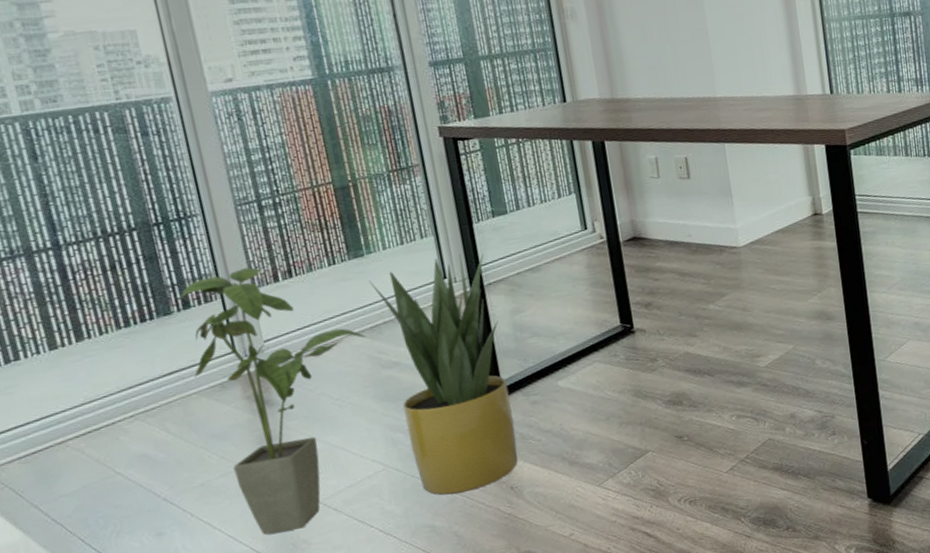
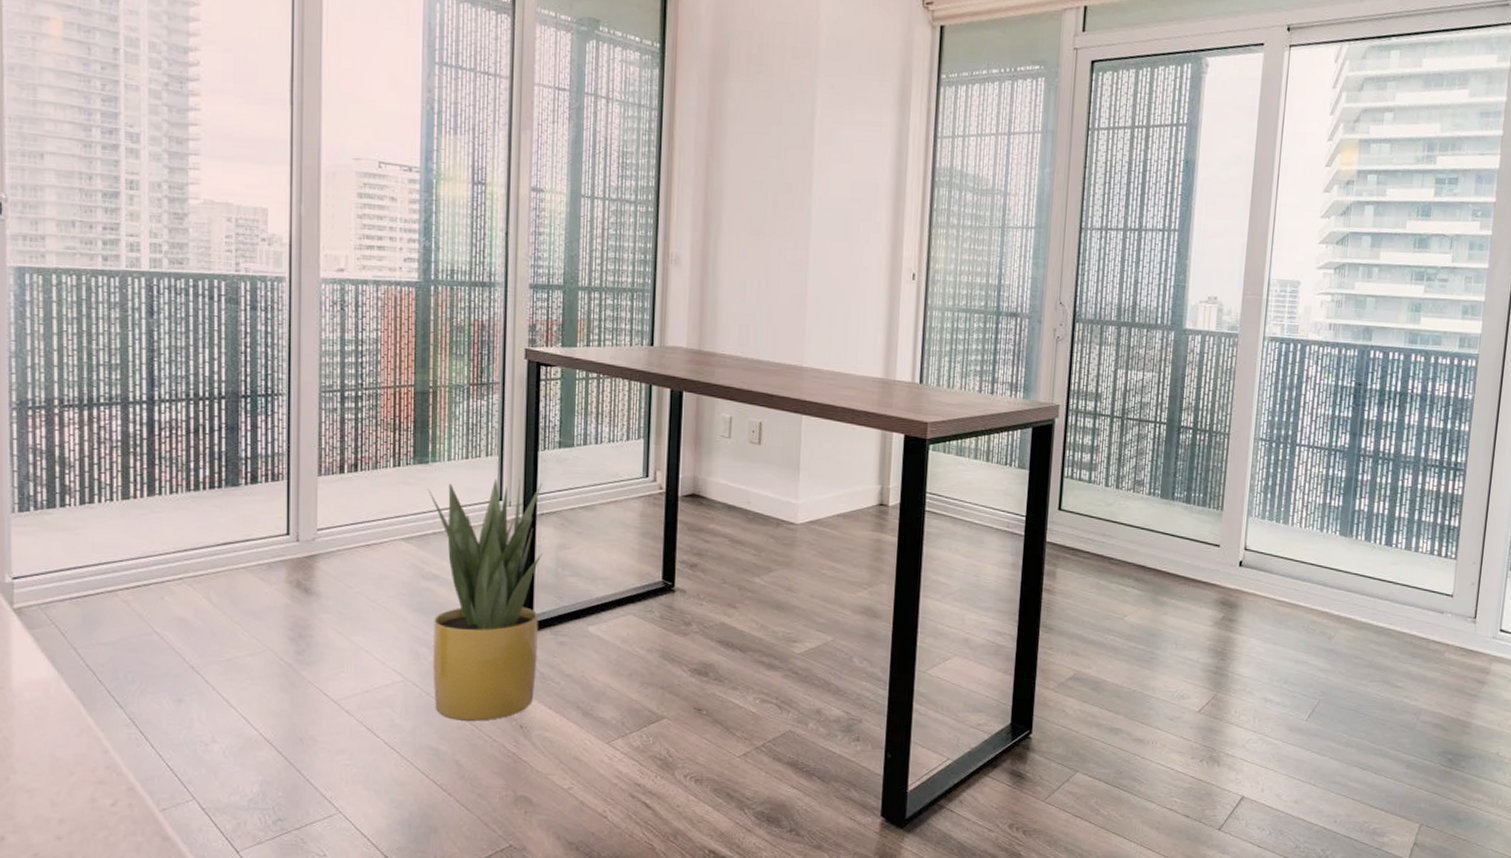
house plant: present [179,267,367,535] -> none [245,454,415,724]

